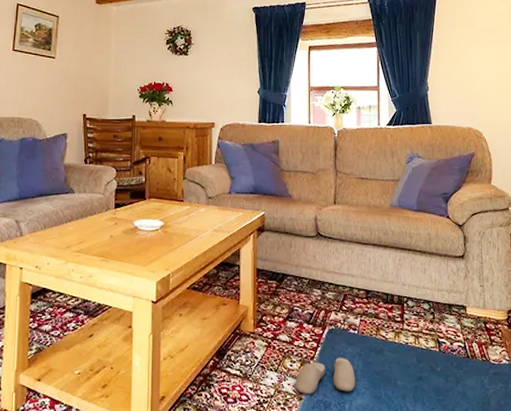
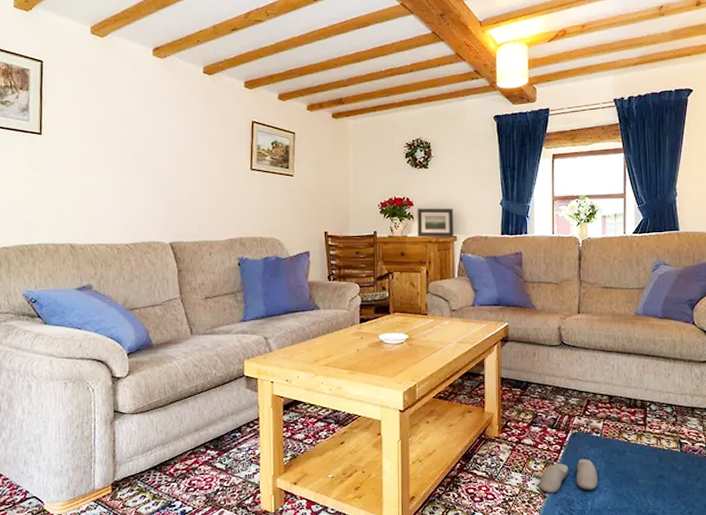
picture frame: none [175,94,212,123] -> present [417,208,454,237]

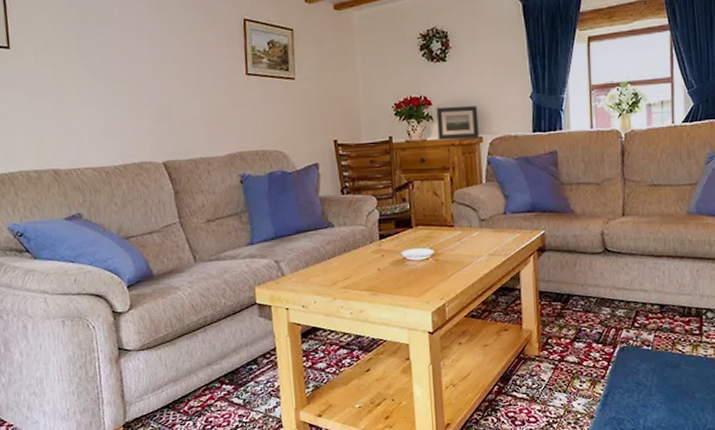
slippers: present [539,458,598,494] -> none [585,374,651,413]

